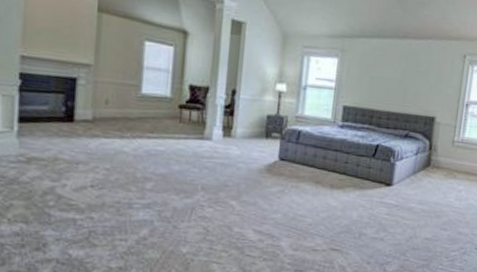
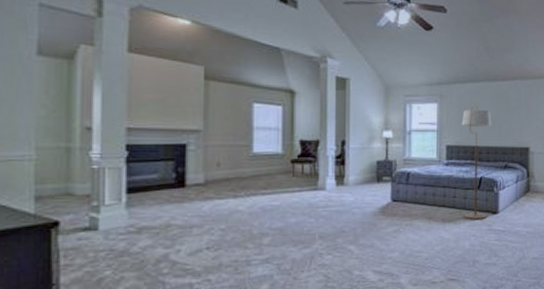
floor lamp: none [354,62,397,190] -> present [462,104,492,219]

